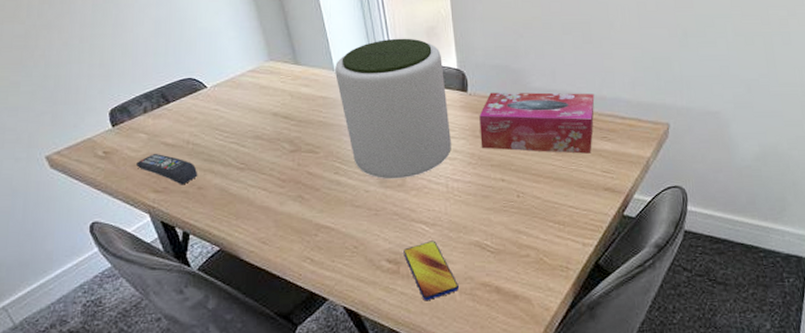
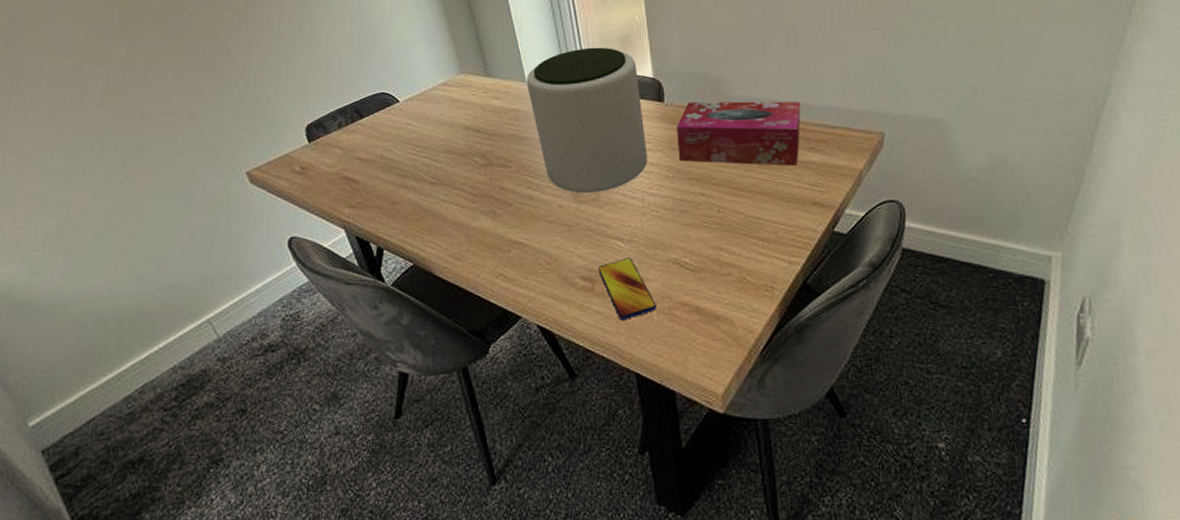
remote control: present [136,154,198,185] -> none [332,169,392,200]

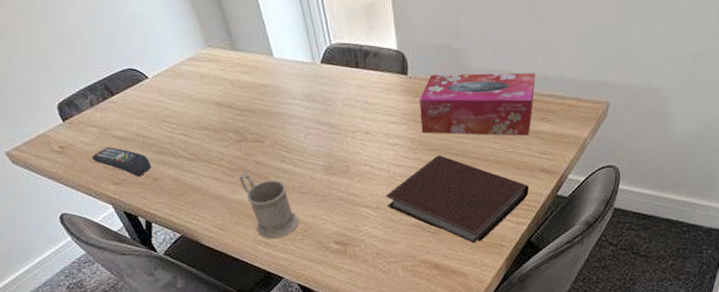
remote control: none [332,169,392,200] -> present [92,147,152,177]
mug: none [482,197,542,272] -> present [239,172,299,239]
plant pot: present [527,47,647,194] -> none [273,17,392,166]
smartphone: present [598,257,656,319] -> none [350,223,401,277]
notebook: none [640,184,801,284] -> present [386,155,529,243]

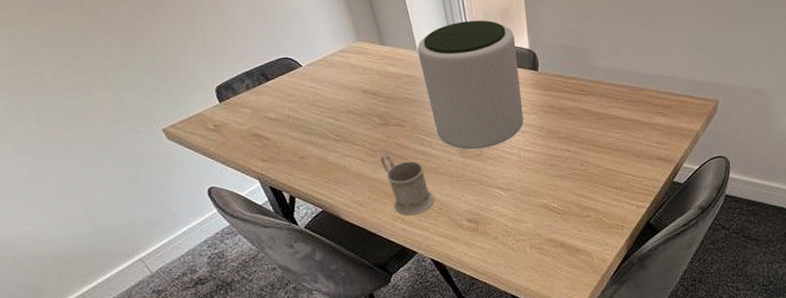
remote control: present [92,147,152,177] -> none [244,127,299,155]
plant pot: none [273,17,392,166] -> present [418,20,523,150]
notebook: present [386,155,529,243] -> none [516,142,648,224]
tissue box: present [419,72,536,136] -> none [548,71,653,127]

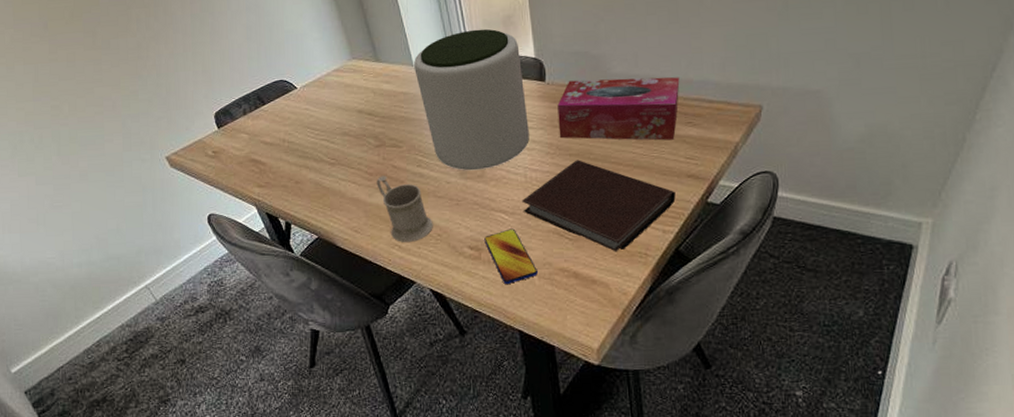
smartphone: none [482,203,529,253] -> present [484,228,538,284]
notebook: none [516,142,648,224] -> present [522,160,676,251]
tissue box: none [548,71,653,127] -> present [557,77,680,140]

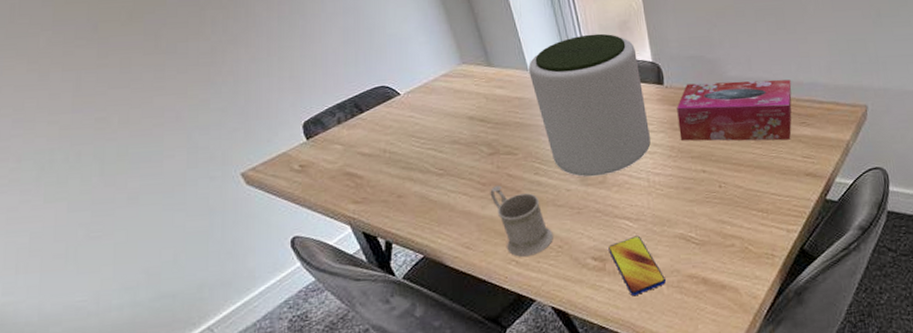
notebook: present [522,160,676,251] -> none [646,162,797,254]

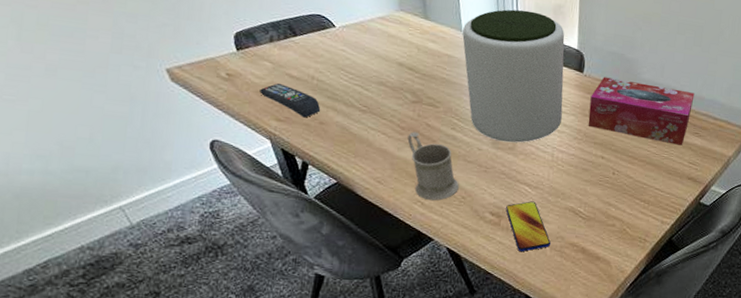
remote control: none [334,164,397,195] -> present [260,83,321,118]

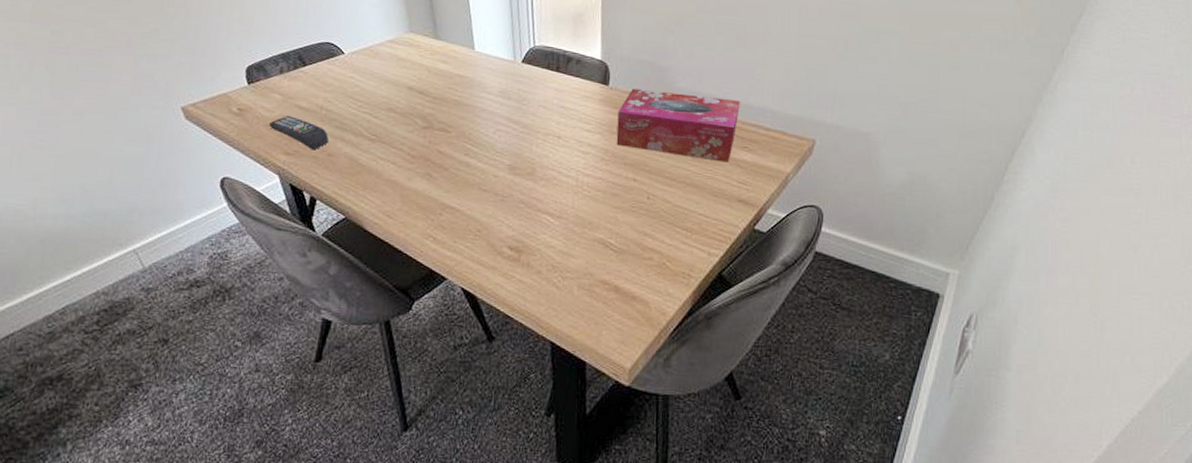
mug: present [407,132,459,201] -> none [418,160,474,235]
plant pot: present [462,9,565,143] -> none [475,21,587,168]
smartphone: present [506,201,550,251] -> none [526,232,578,291]

